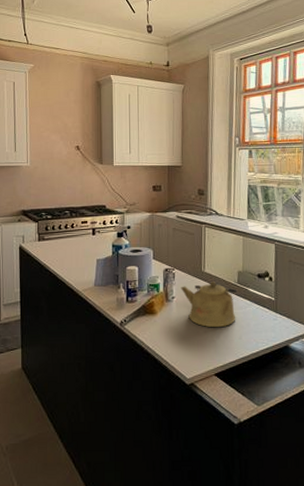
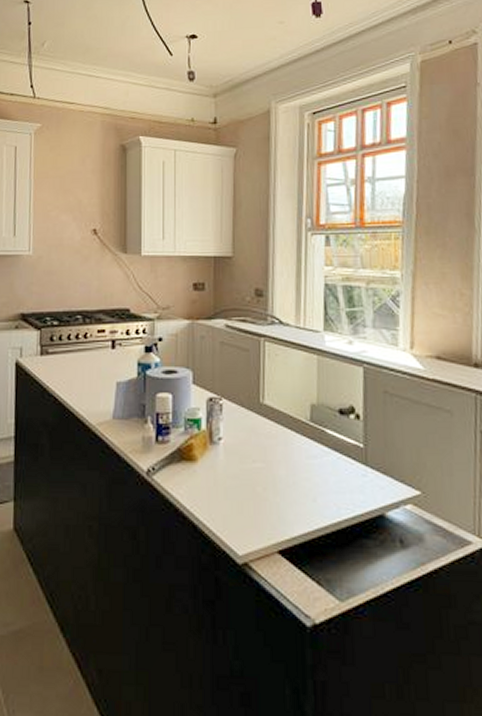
kettle: present [181,281,238,328] -> none [230,418,310,484]

